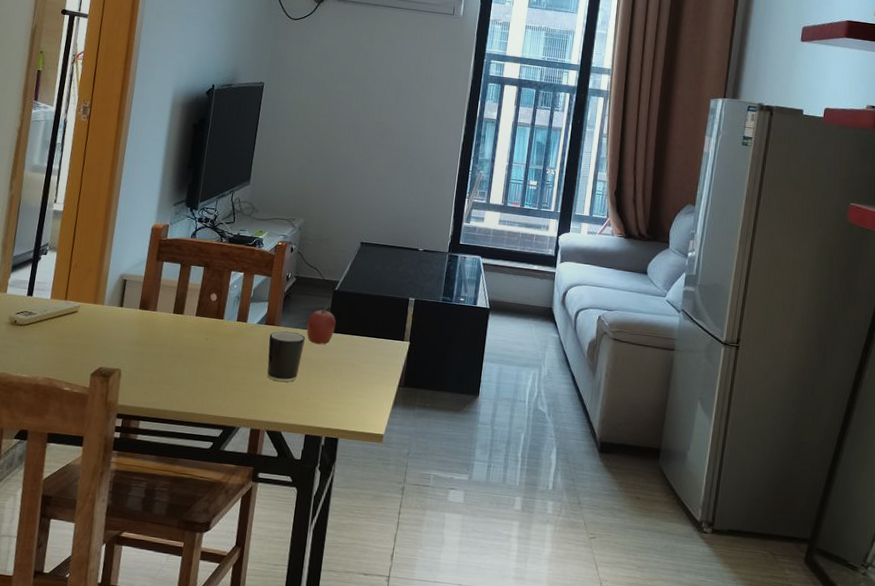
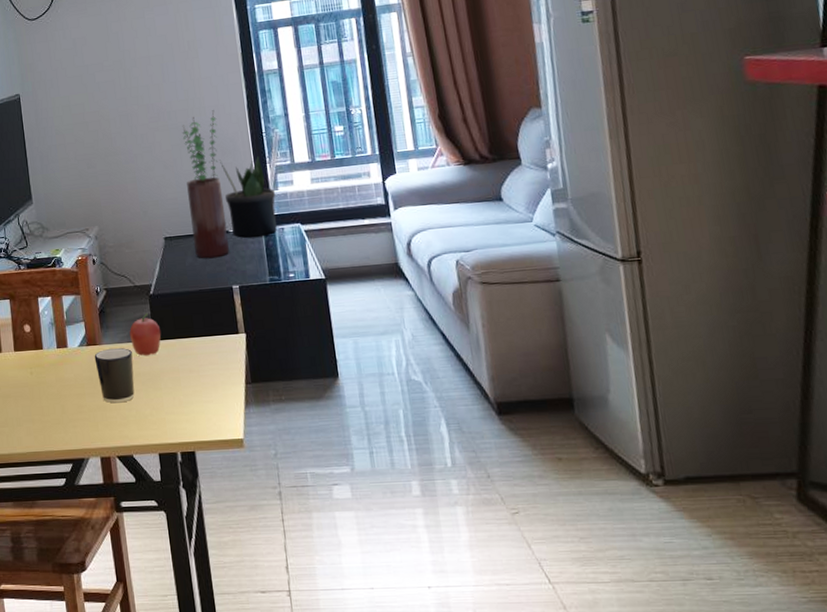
vase: none [385,141,434,271] -> present [182,110,229,259]
planter: none [422,185,467,262] -> present [220,156,277,239]

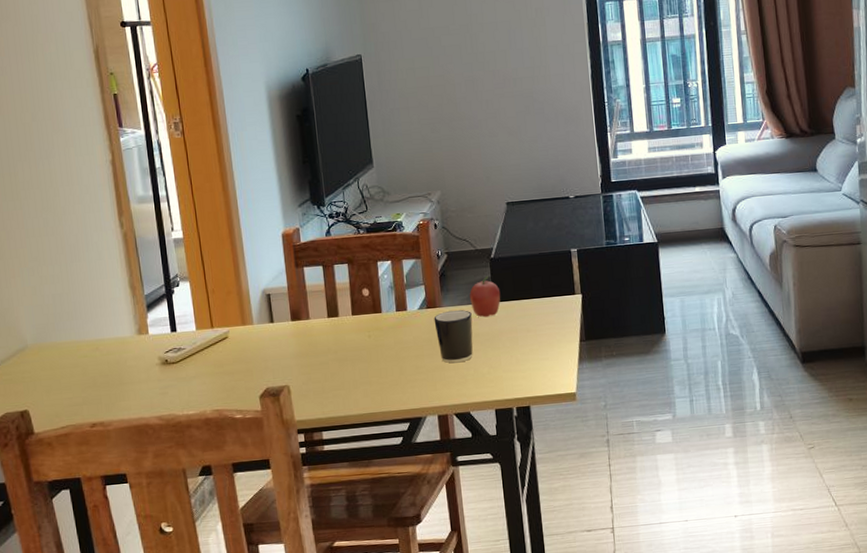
vase: present [182,110,229,259] -> none [527,78,569,224]
planter: present [220,156,277,239] -> none [563,125,615,204]

